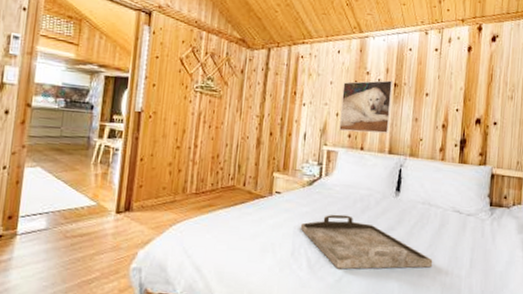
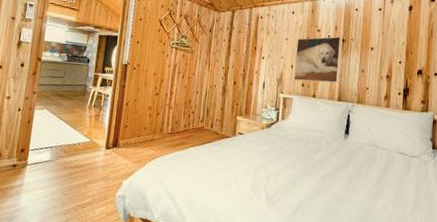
serving tray: present [300,214,433,270] -> none [260,153,380,204]

